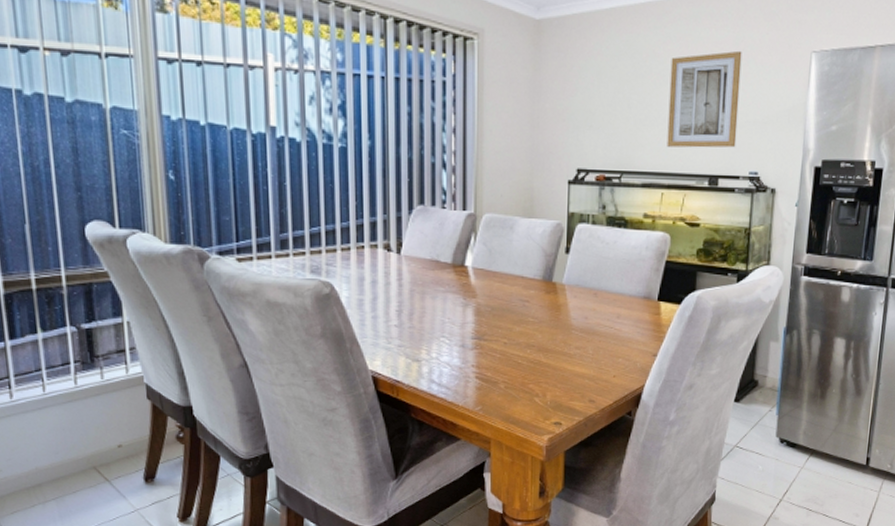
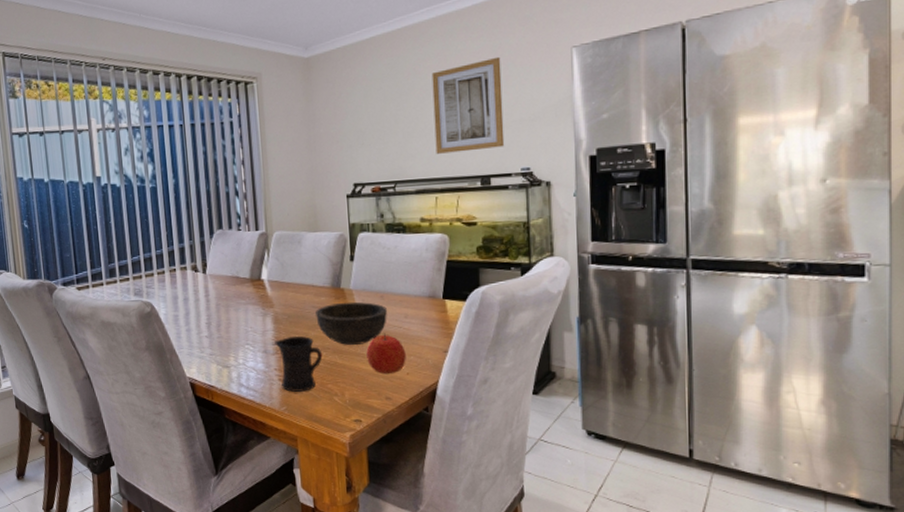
mug: none [474,330,526,391] -> present [275,335,323,392]
bowl: none [523,297,601,343] -> present [316,301,388,345]
apple: none [573,333,614,376] -> present [366,333,406,375]

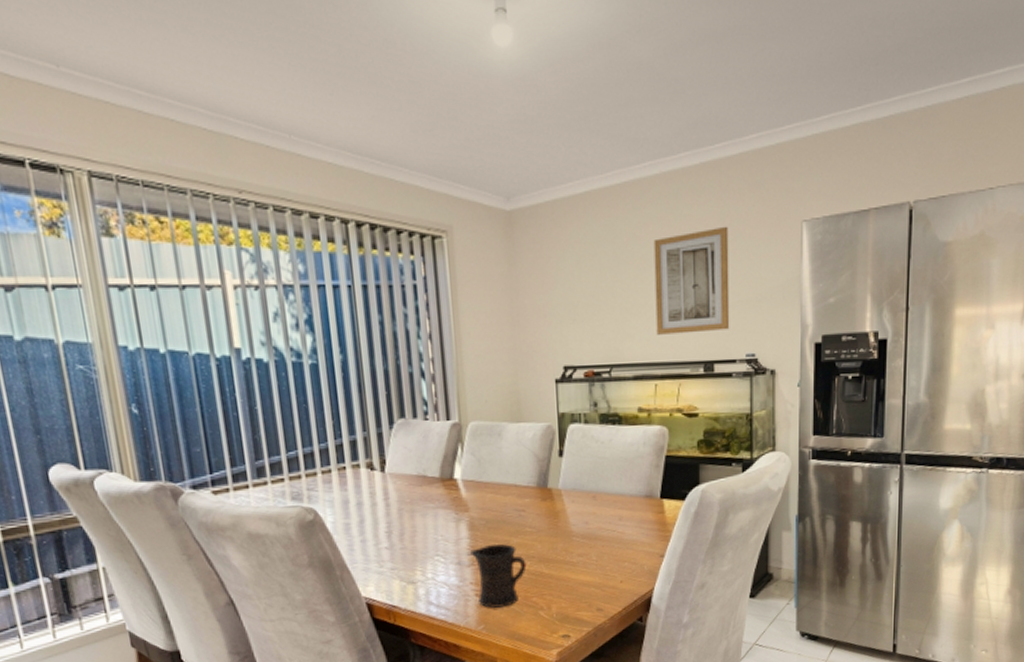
bowl: present [316,301,388,345] -> none [519,503,601,553]
apple: present [366,333,406,375] -> none [576,537,620,584]

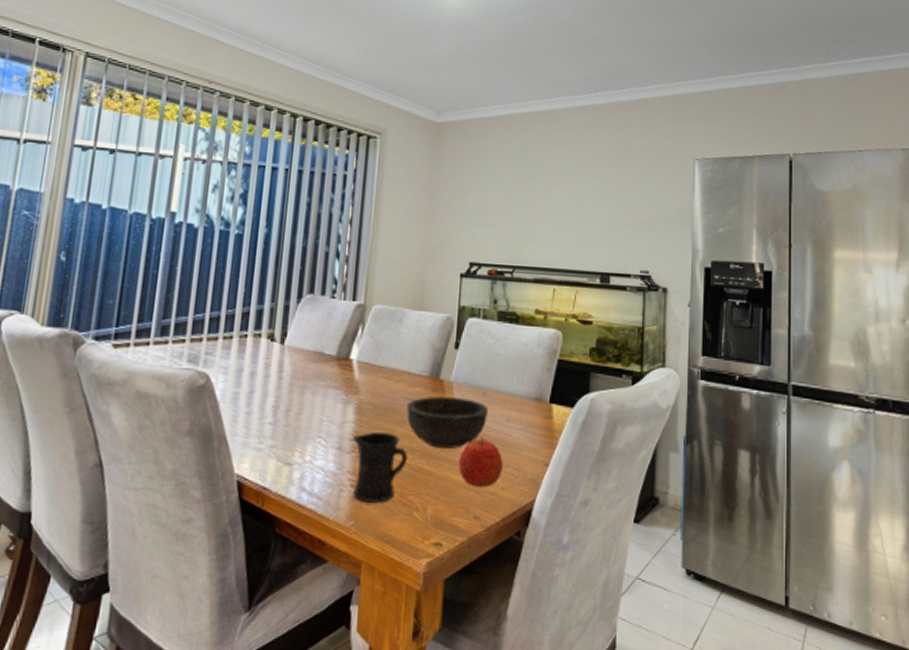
bowl: none [519,503,601,553] -> present [406,396,489,449]
apple: none [576,537,620,584] -> present [458,437,503,488]
wall art: present [653,226,730,335] -> none [558,156,629,246]

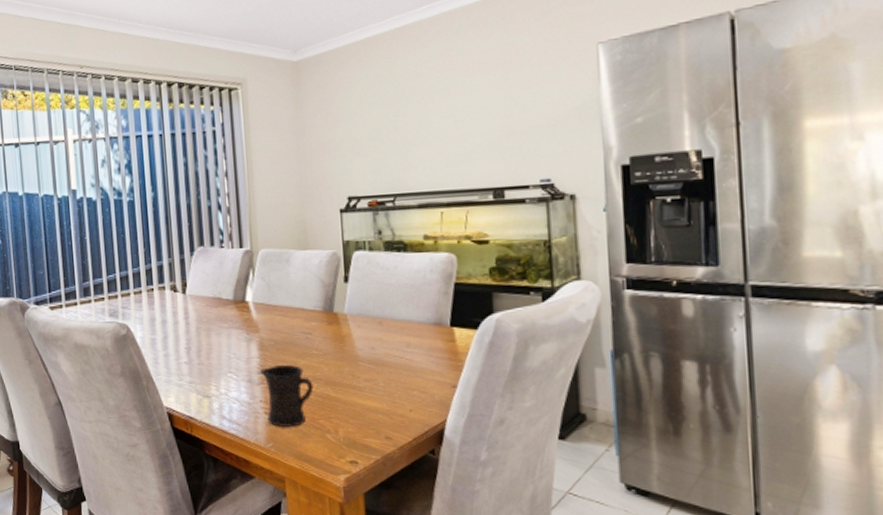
bowl: present [406,396,489,449] -> none [306,327,387,376]
apple: present [458,437,503,488] -> none [363,363,409,411]

